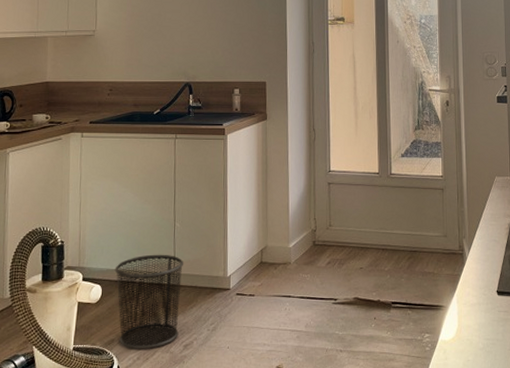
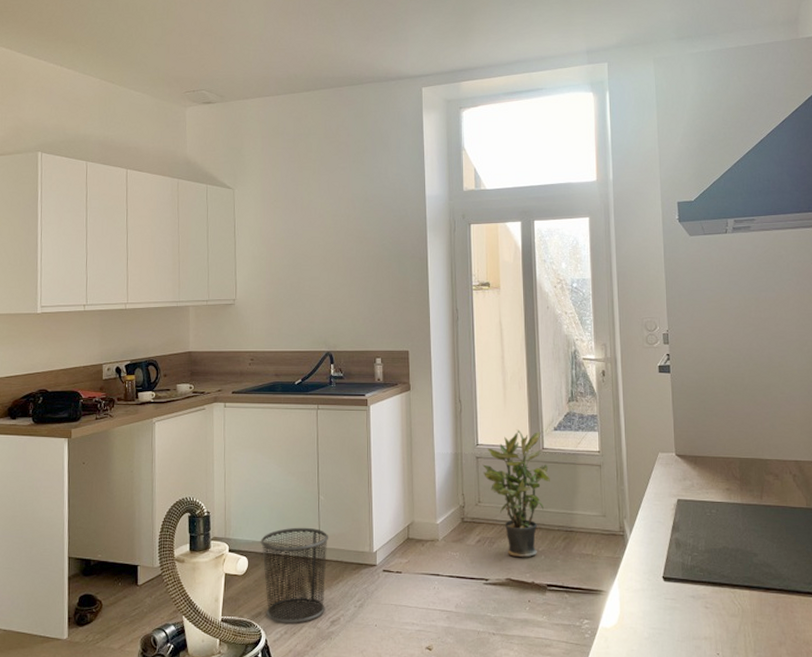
potted plant: none [334,156,397,278] -> present [482,429,550,558]

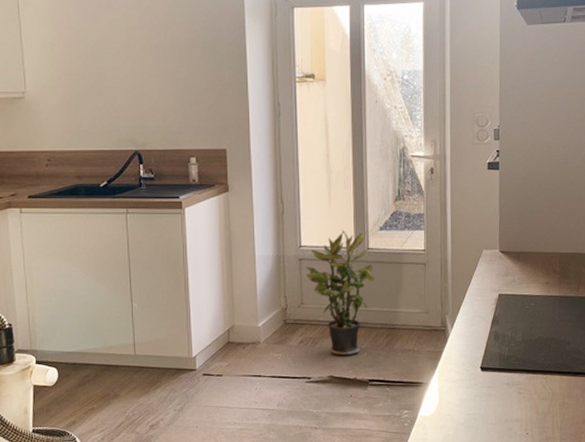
trash can: present [260,527,329,624] -> none [70,335,145,431]

